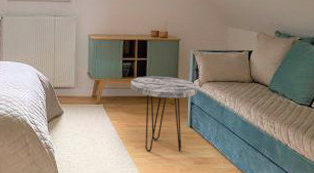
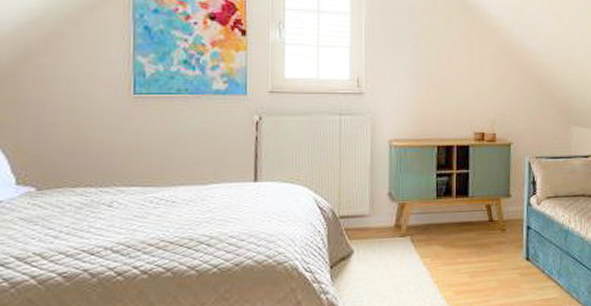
side table: present [131,76,198,152] -> none [448,193,536,298]

